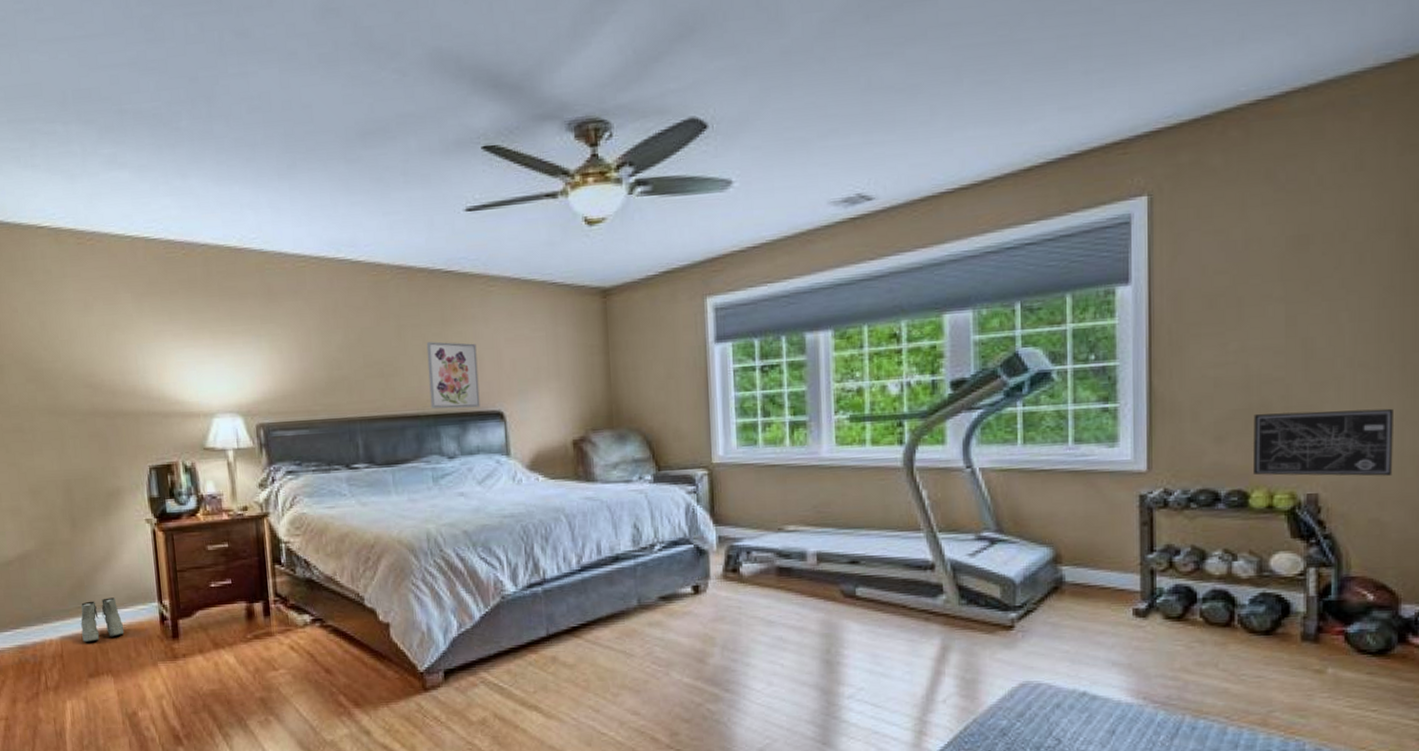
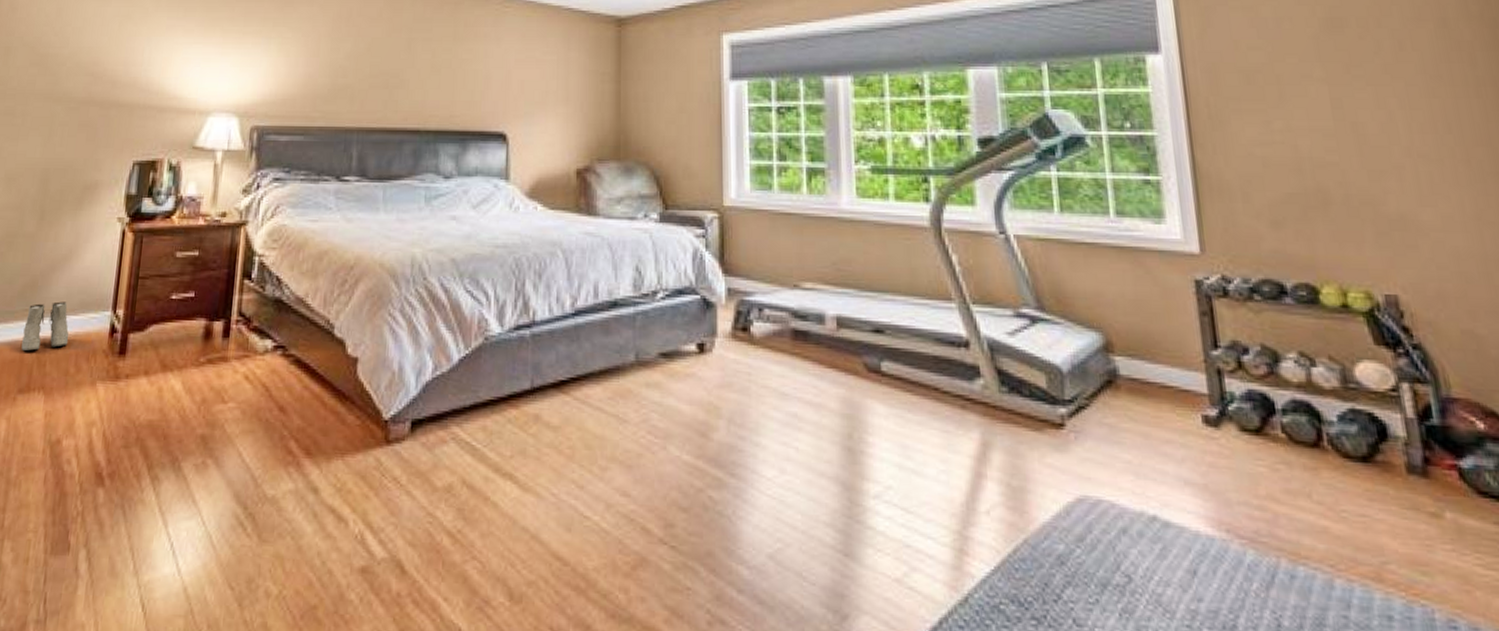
wall art: present [426,341,480,409] -> none [432,57,486,127]
wall art: present [1254,408,1393,476] -> none [1311,200,1479,281]

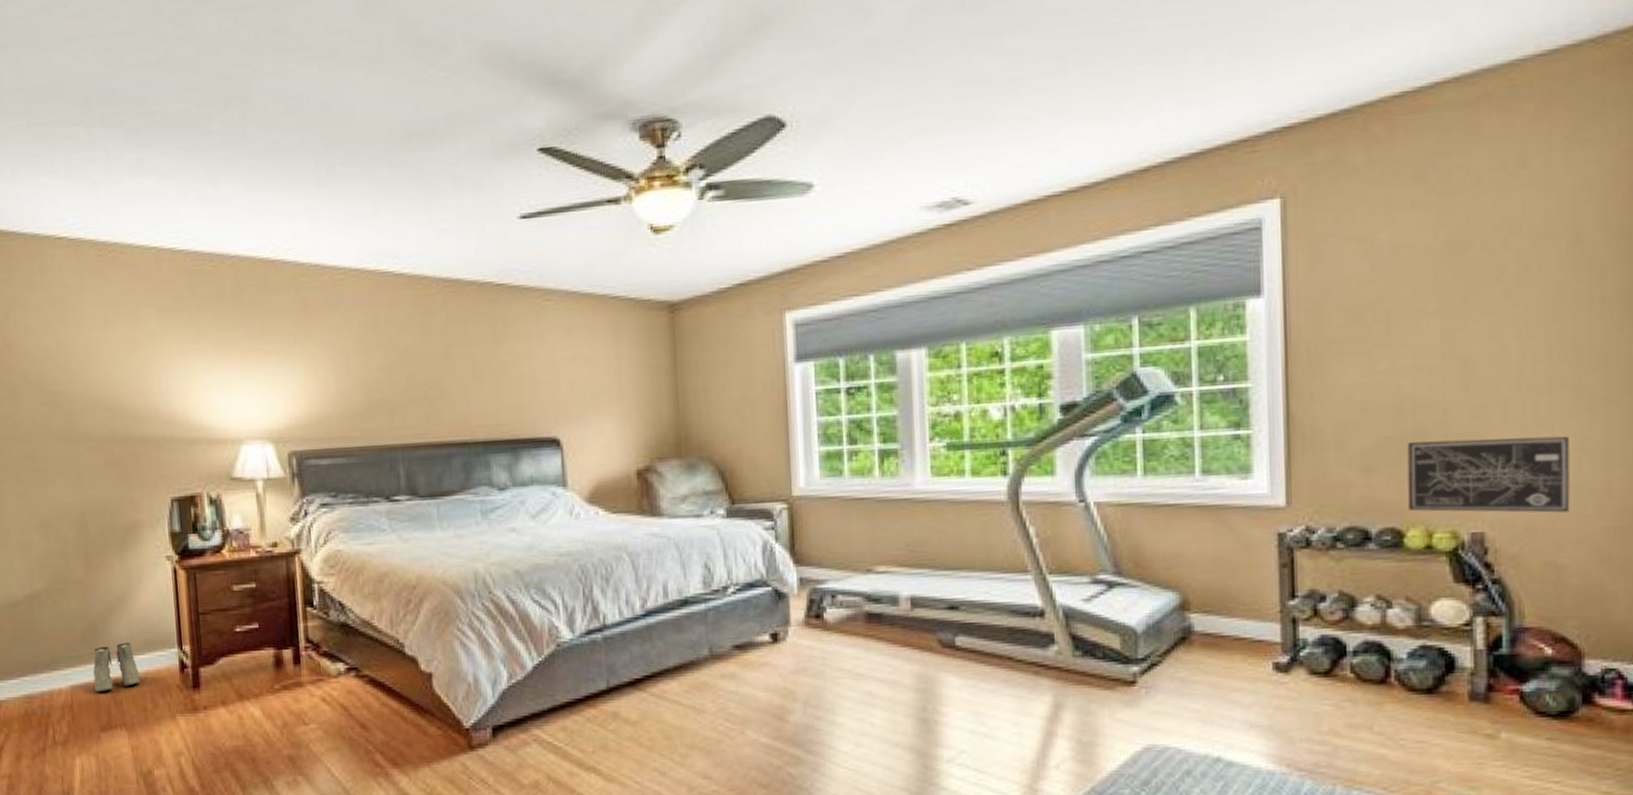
wall art: none [1311,200,1479,281] -> present [1407,435,1570,513]

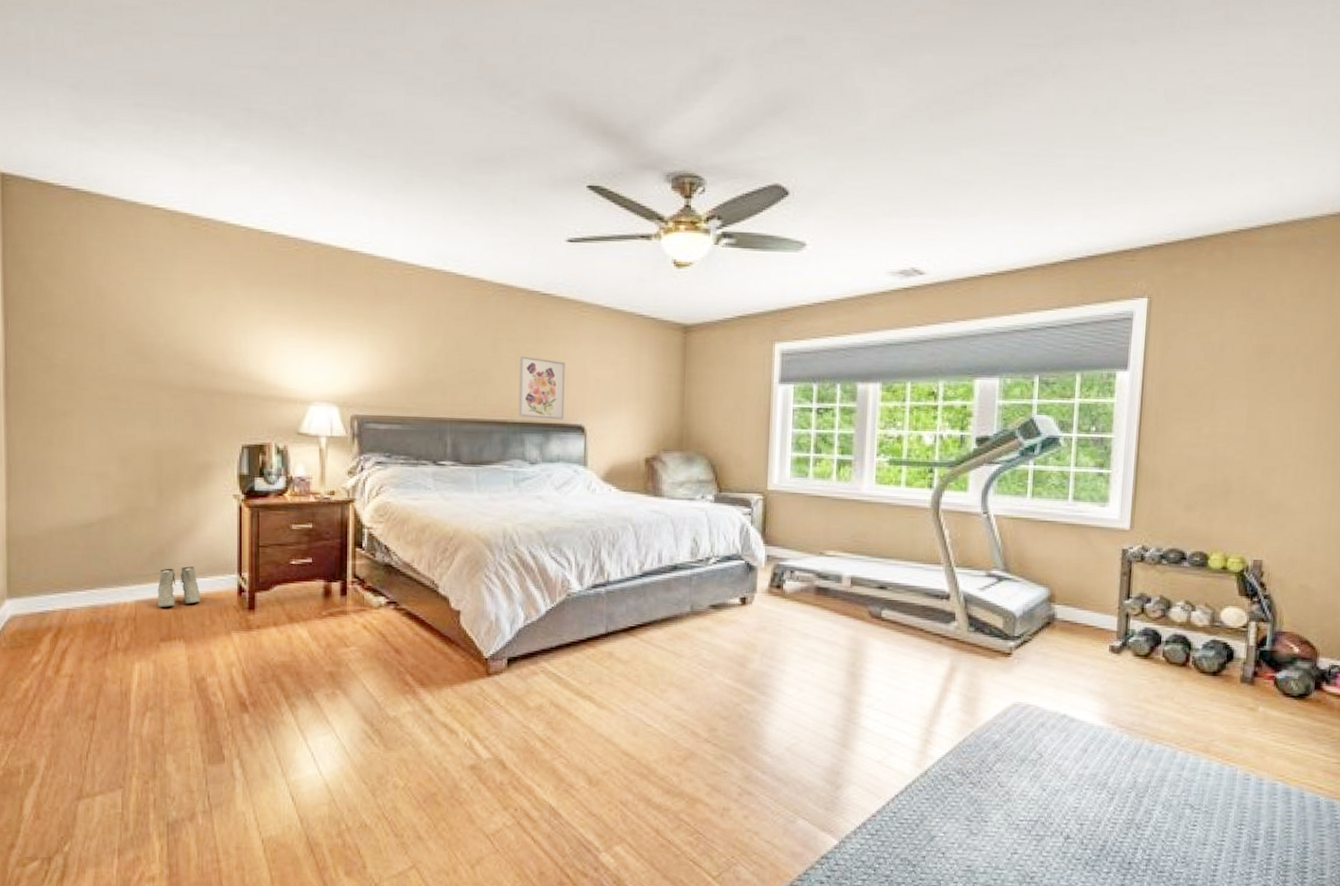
wall art: none [475,361,534,436] -> present [518,356,565,420]
wall art: present [1407,435,1570,513] -> none [1213,490,1325,550]

